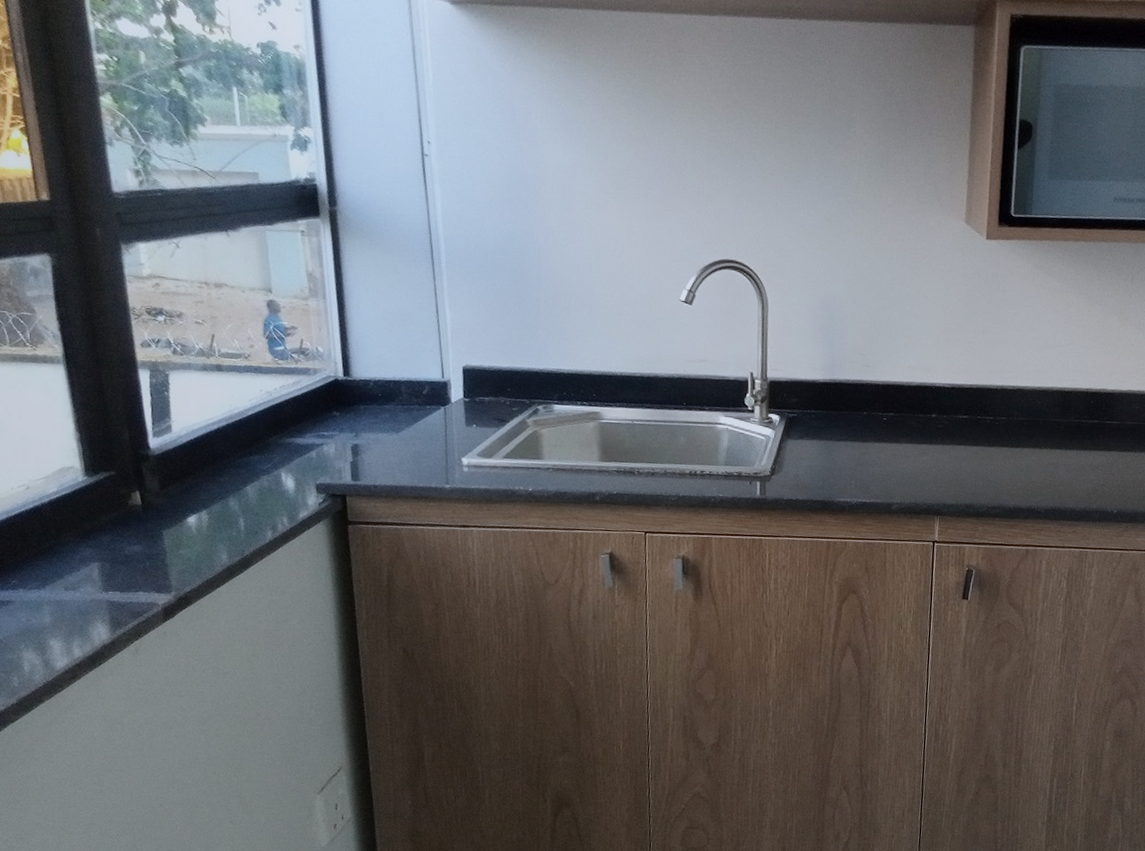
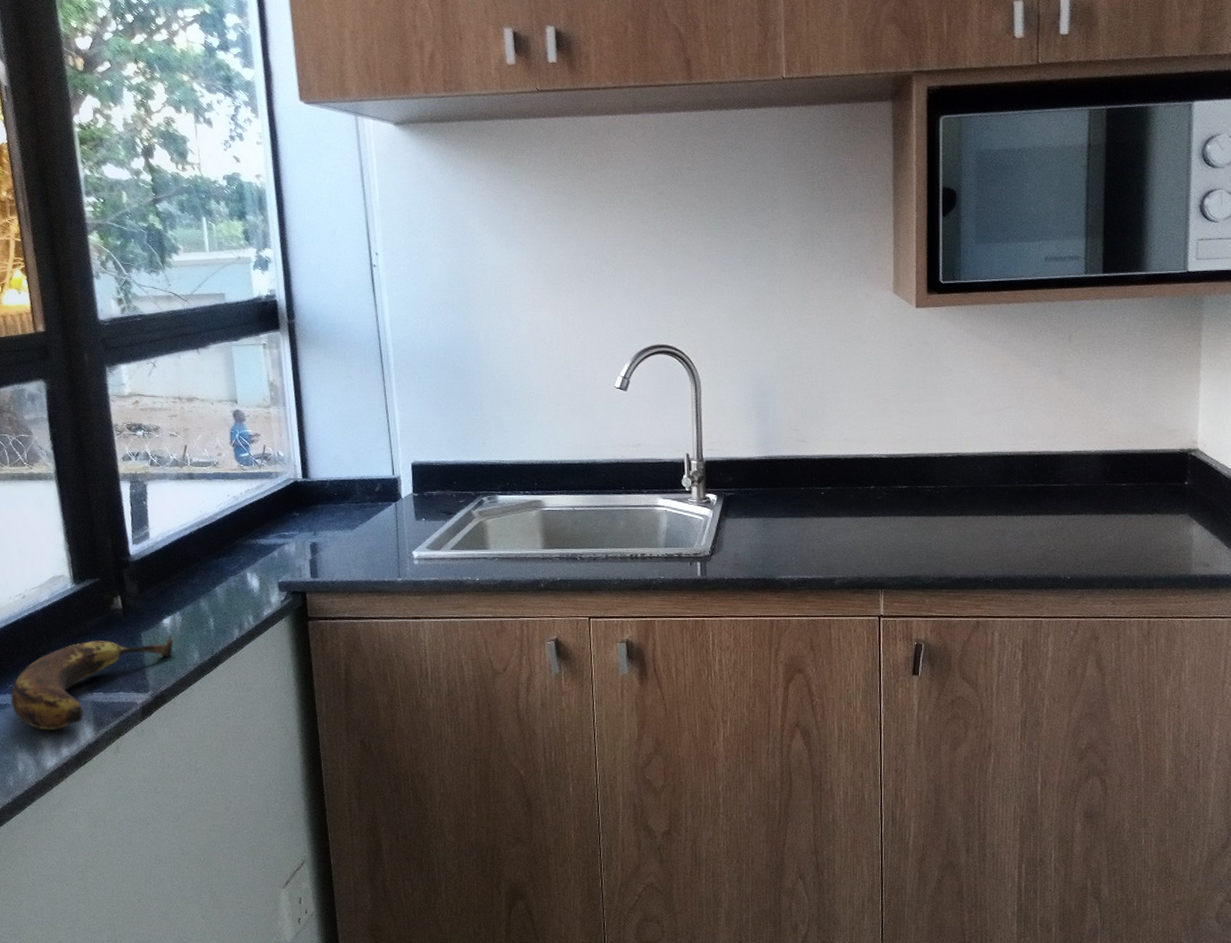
banana: none [14,533,199,629] -> present [11,634,173,730]

